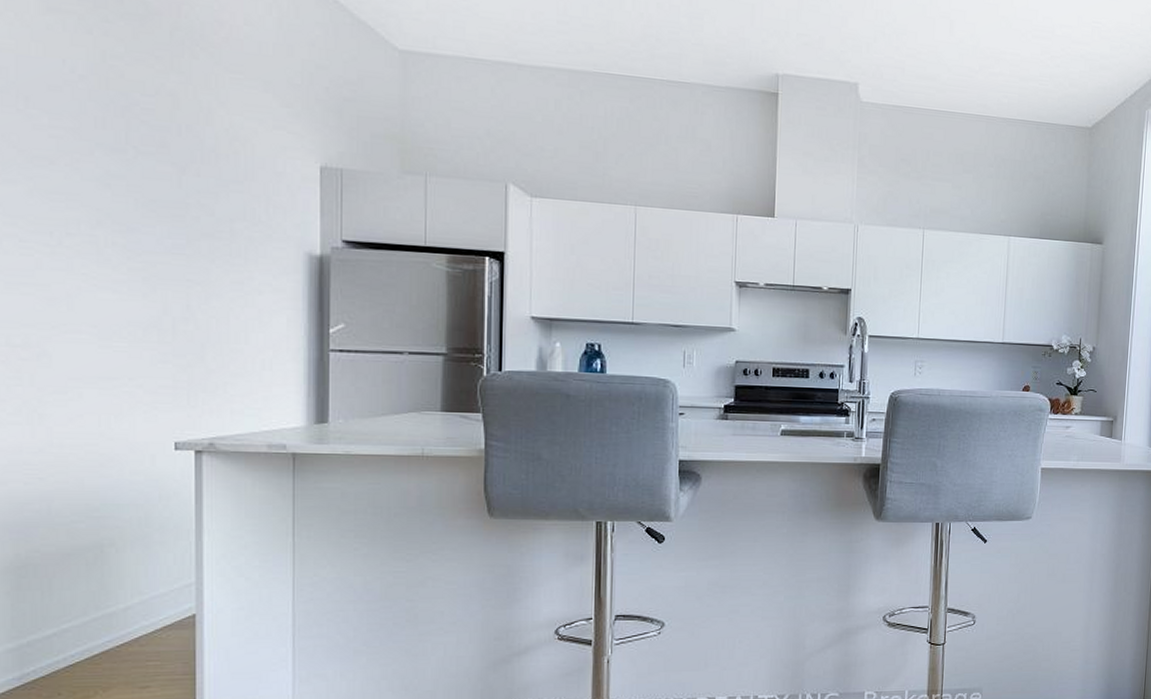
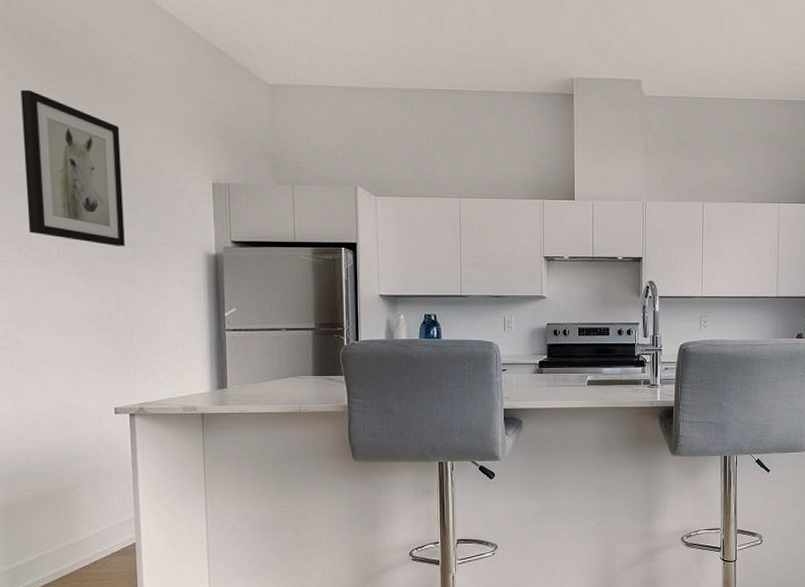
wall art: none [62,29,199,238] -> present [20,89,125,246]

